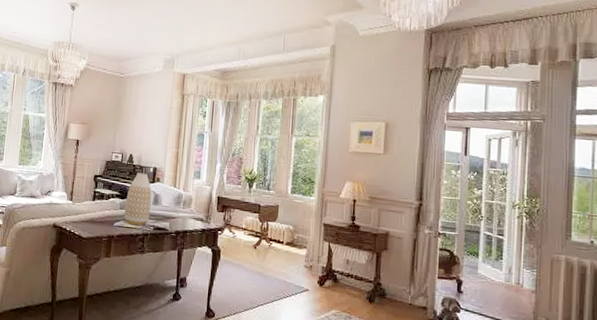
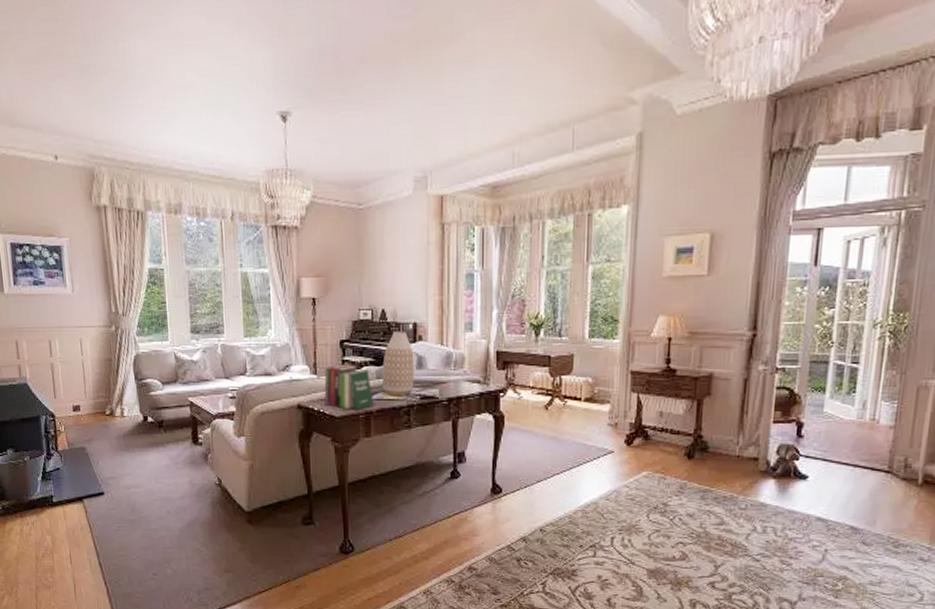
books: none [76,194,116,235] -> present [324,364,373,411]

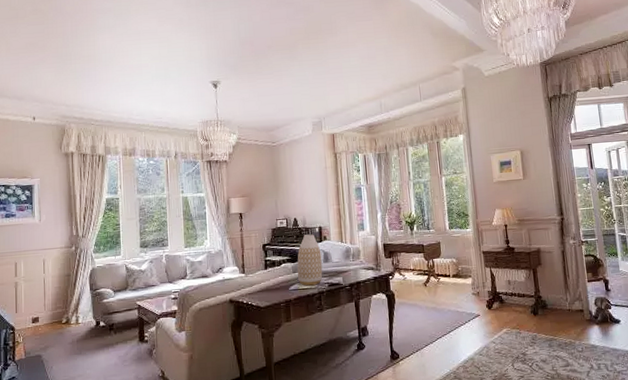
books: present [324,364,373,411] -> none [251,262,292,301]

